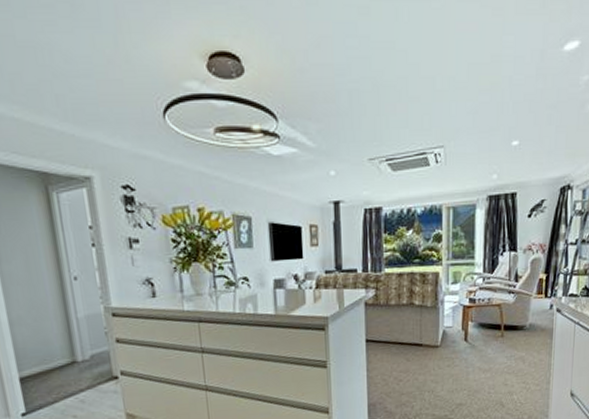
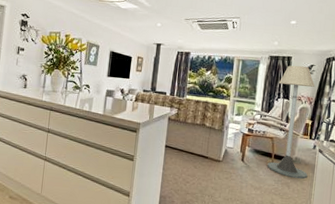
floor lamp: none [496,203,548,350] -> present [267,65,315,179]

